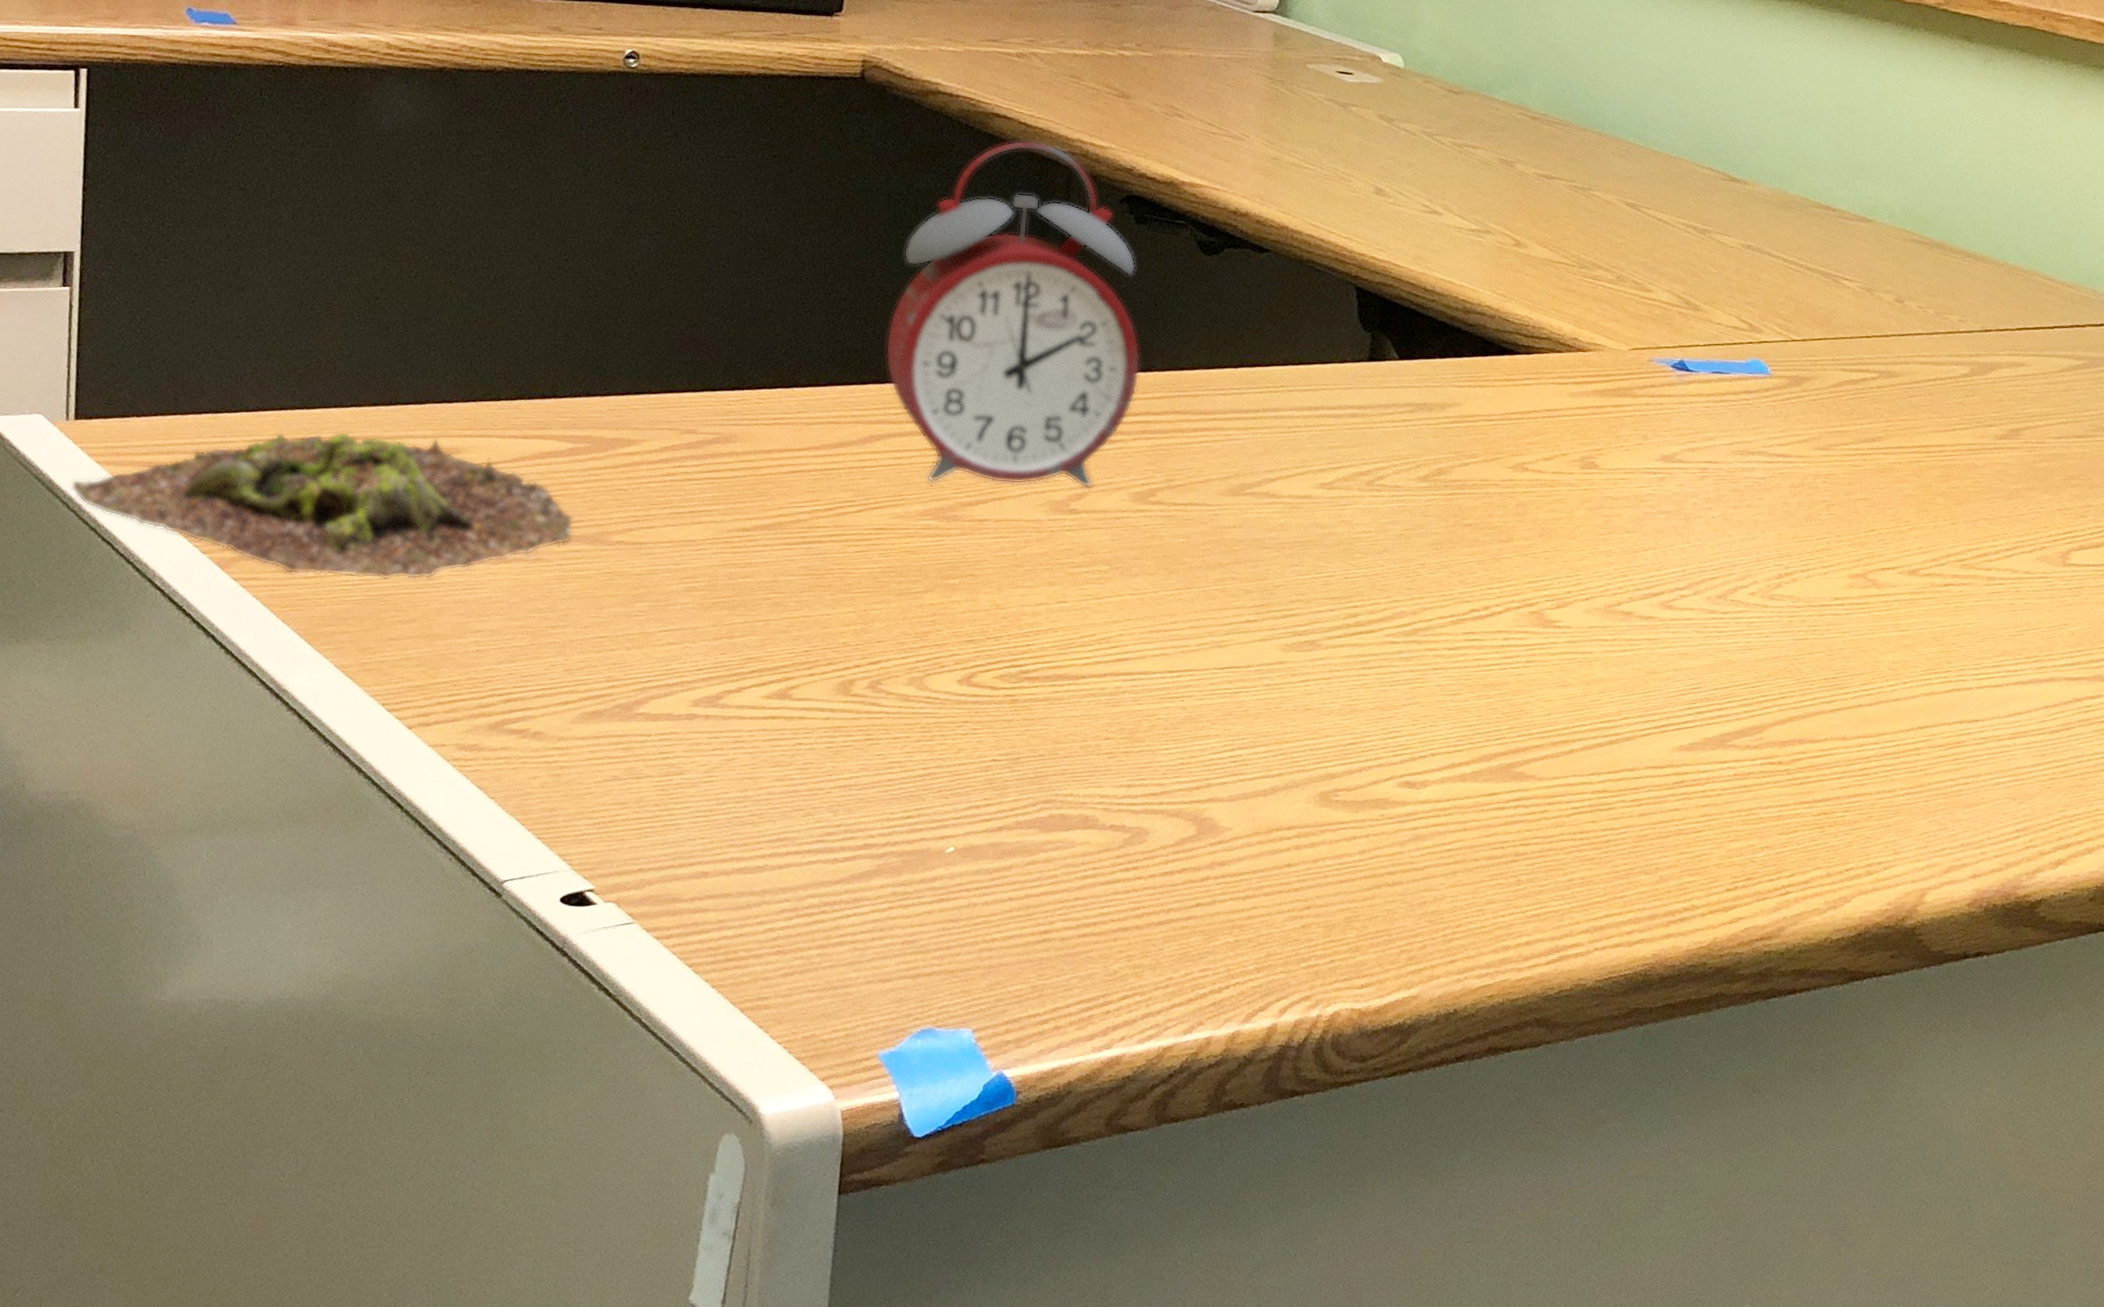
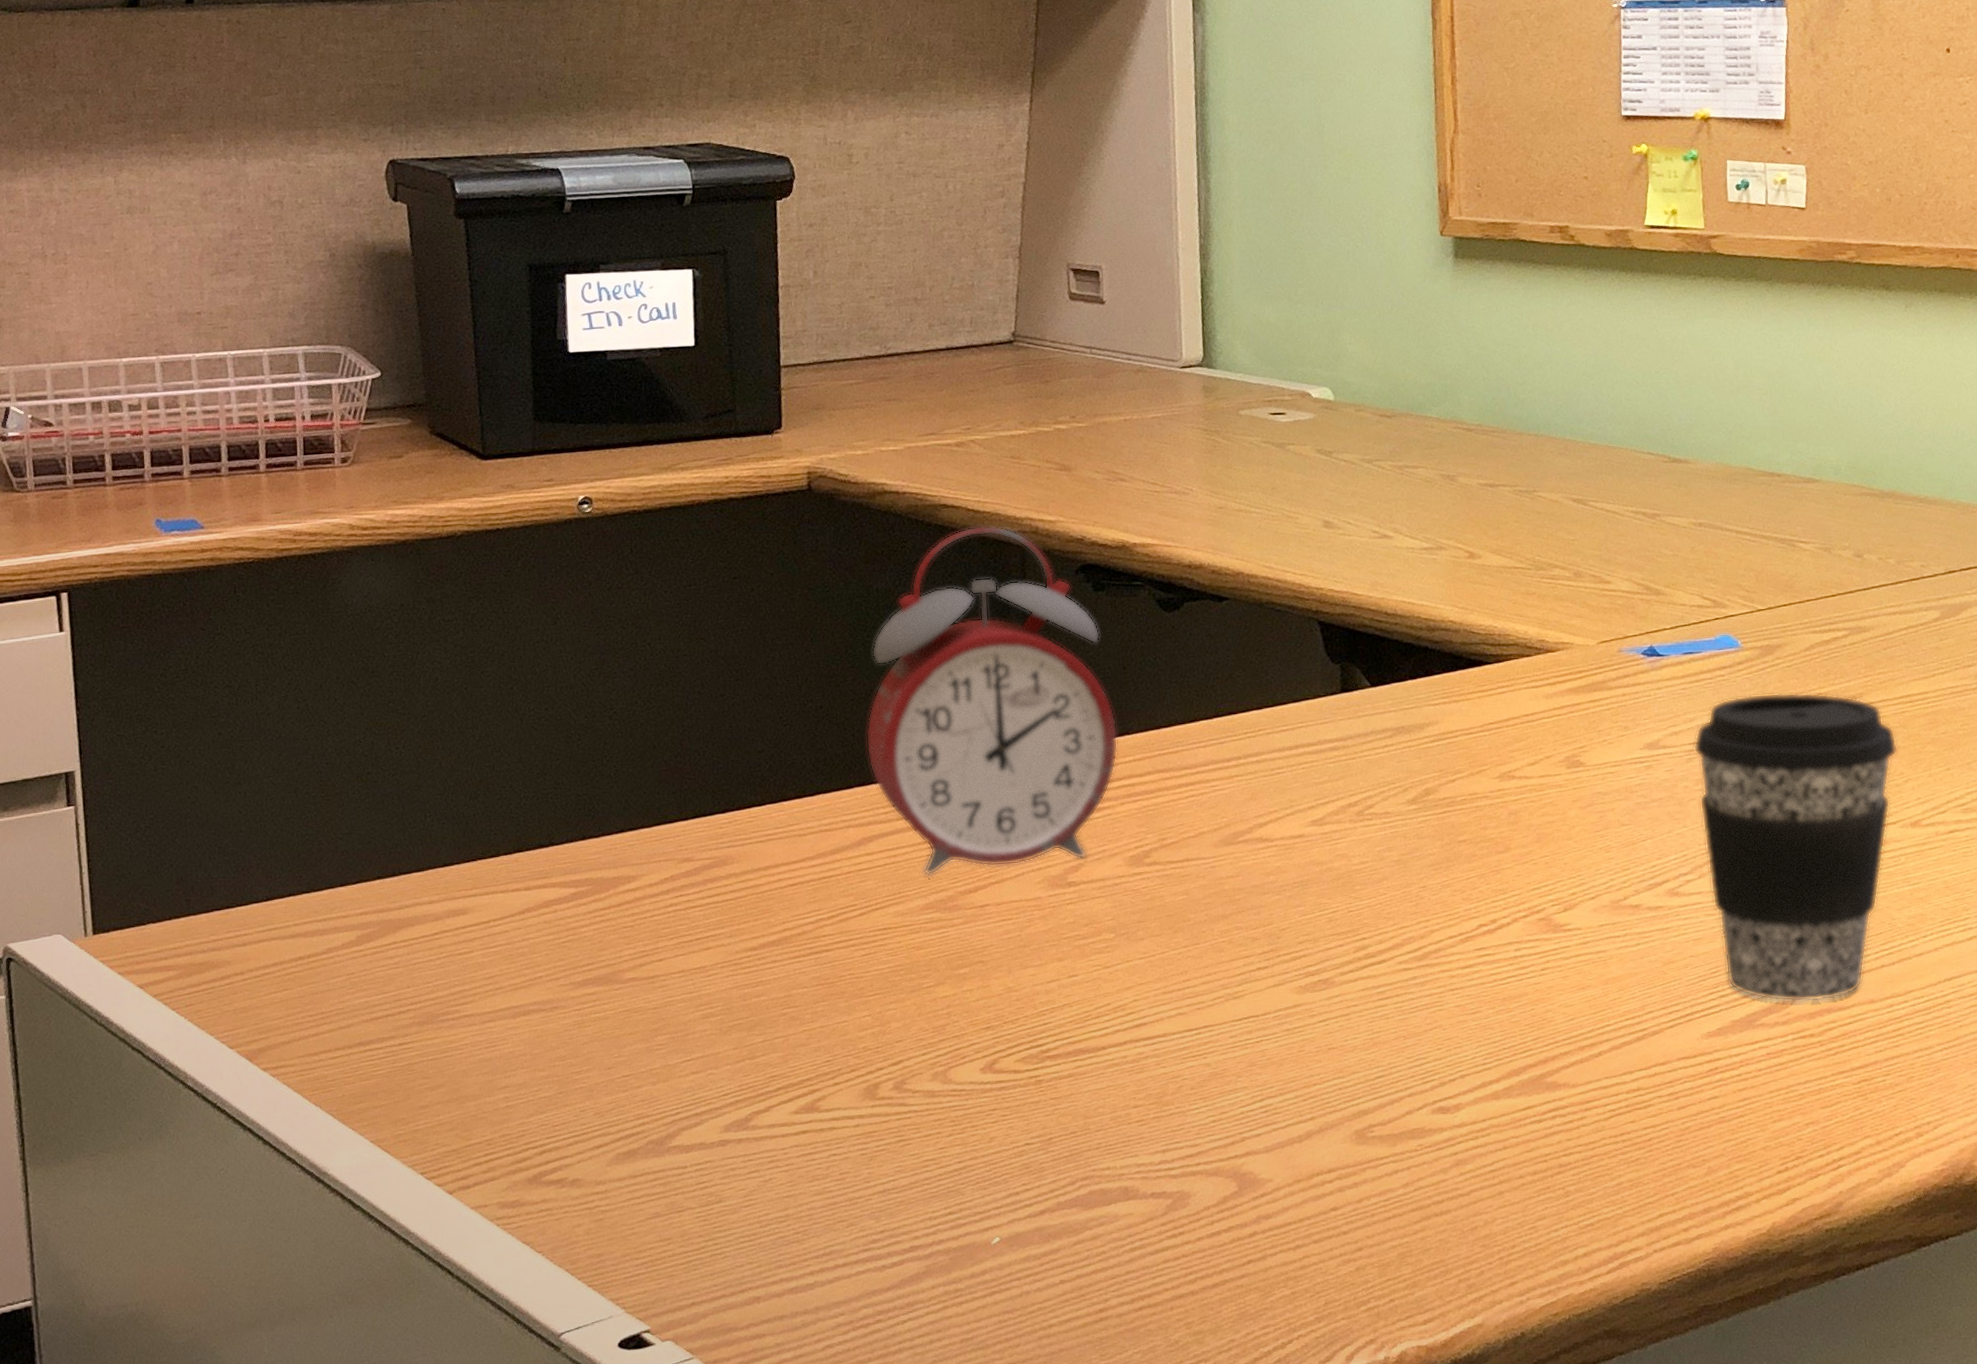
succulent plant: present [71,431,574,581] -> none [96,903,586,1057]
coffee cup: none [1704,422,1908,731] -> present [1693,692,1898,1002]

